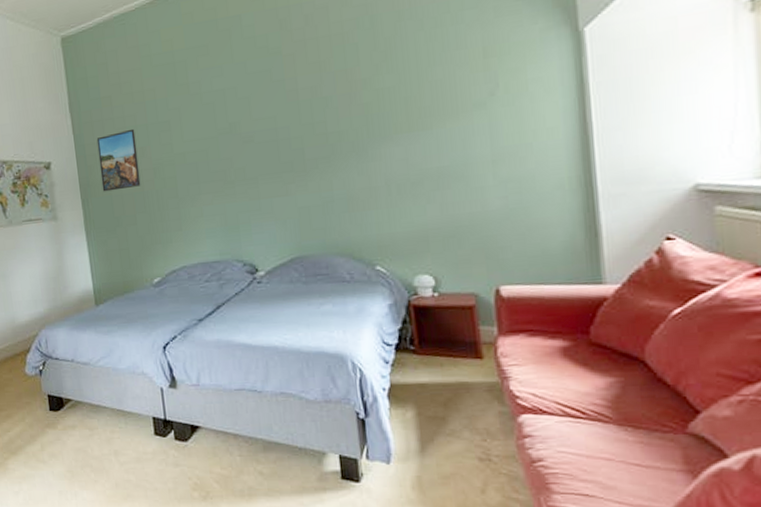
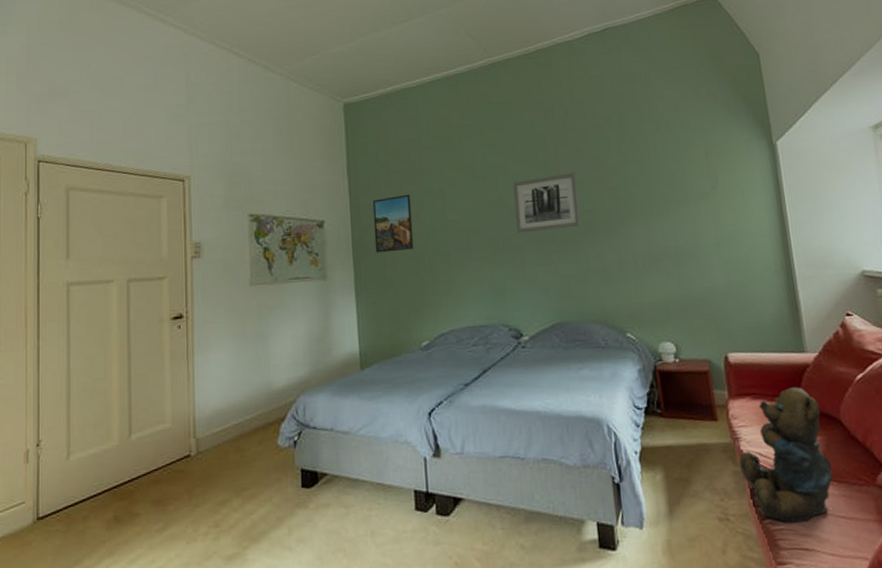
wall art: none [245,90,323,163] -> present [513,172,581,233]
teddy bear: none [507,323,629,468] -> present [739,387,834,523]

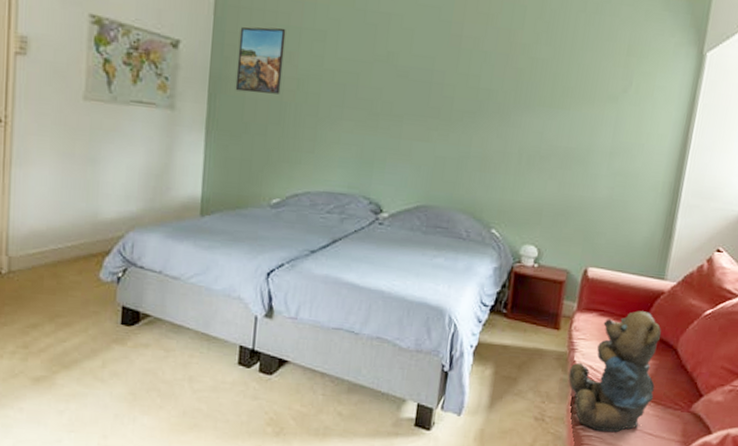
wall art: present [513,172,581,233] -> none [400,39,480,106]

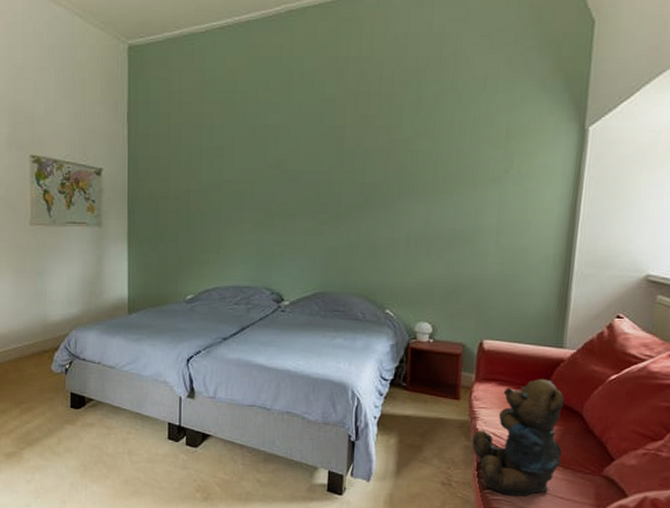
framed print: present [235,27,286,94] -> none [149,149,189,207]

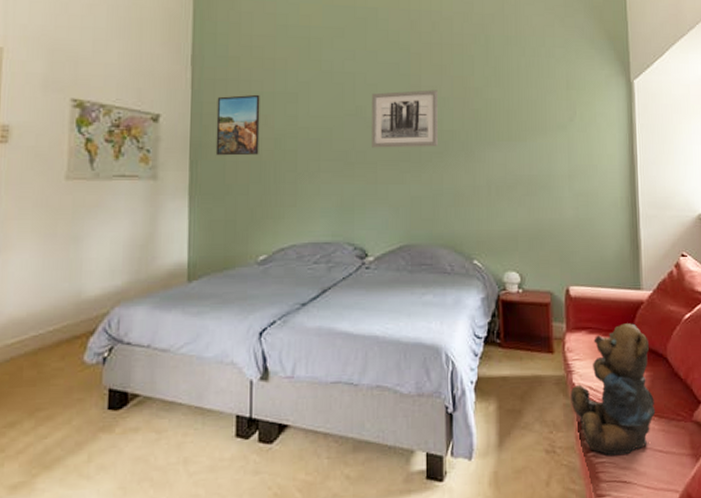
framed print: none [149,149,189,207] -> present [215,94,260,156]
wall art: none [292,141,361,201] -> present [372,90,438,148]

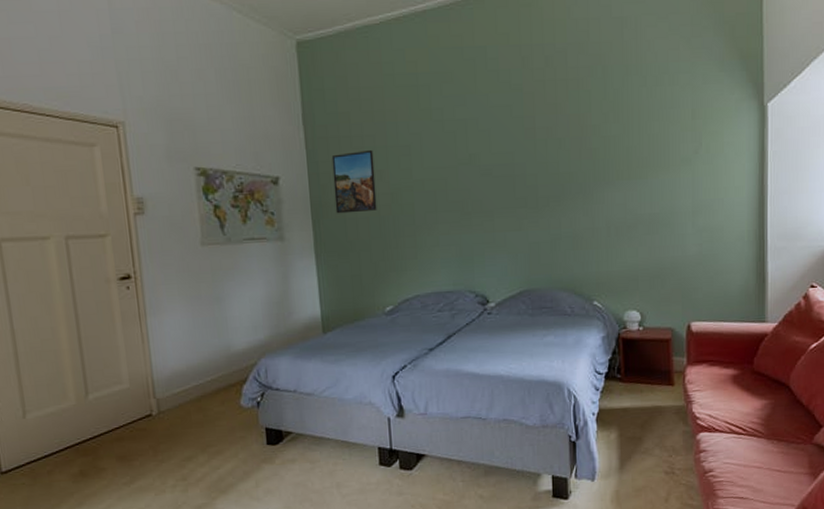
wall art: present [372,90,438,148] -> none [485,131,555,196]
teddy bear: present [570,323,656,456] -> none [690,355,775,476]

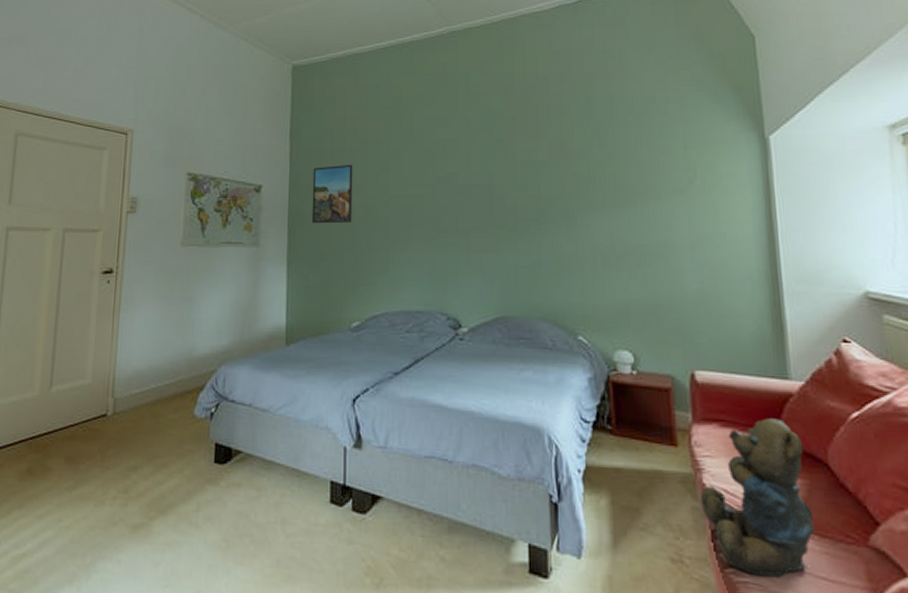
teddy bear: none [690,355,775,476] -> present [700,418,816,578]

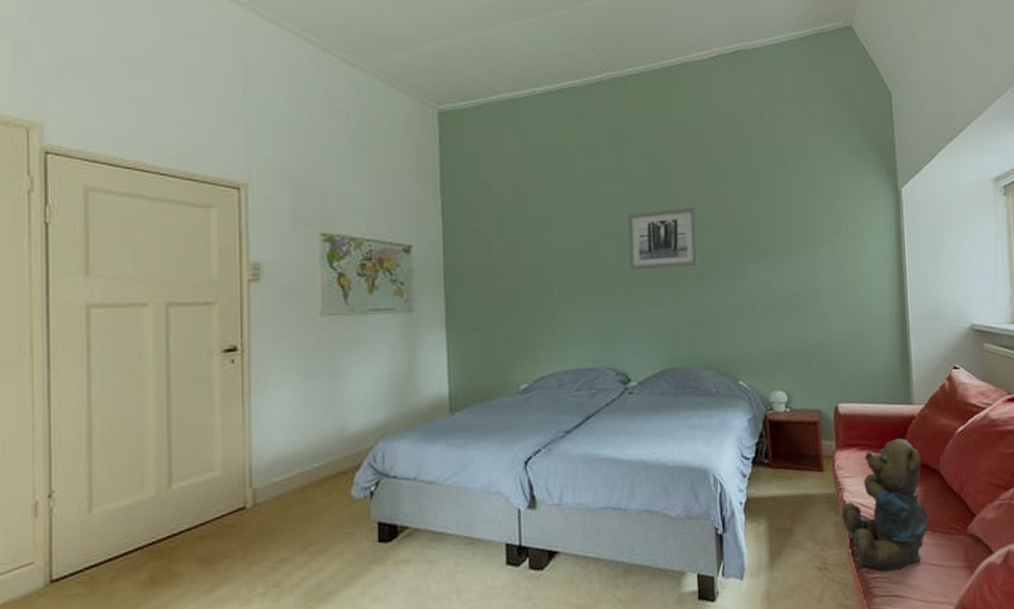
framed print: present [311,164,353,224] -> none [469,220,515,285]
wall art: none [464,154,535,215] -> present [628,207,698,270]

